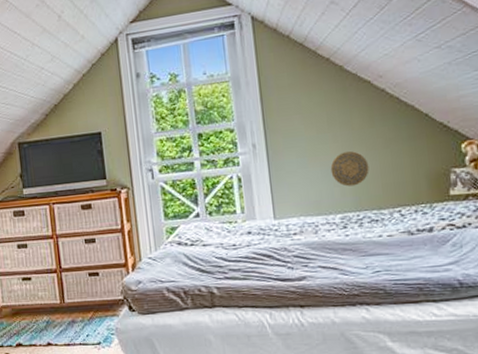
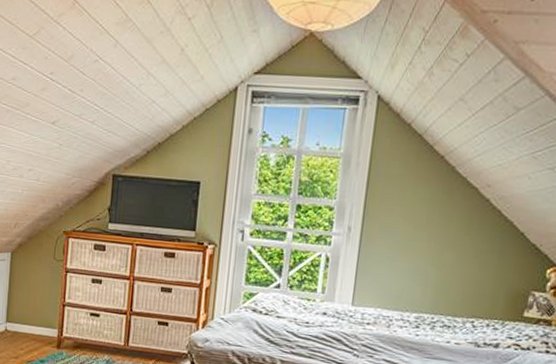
decorative plate: present [330,151,369,187] -> none [417,253,455,289]

